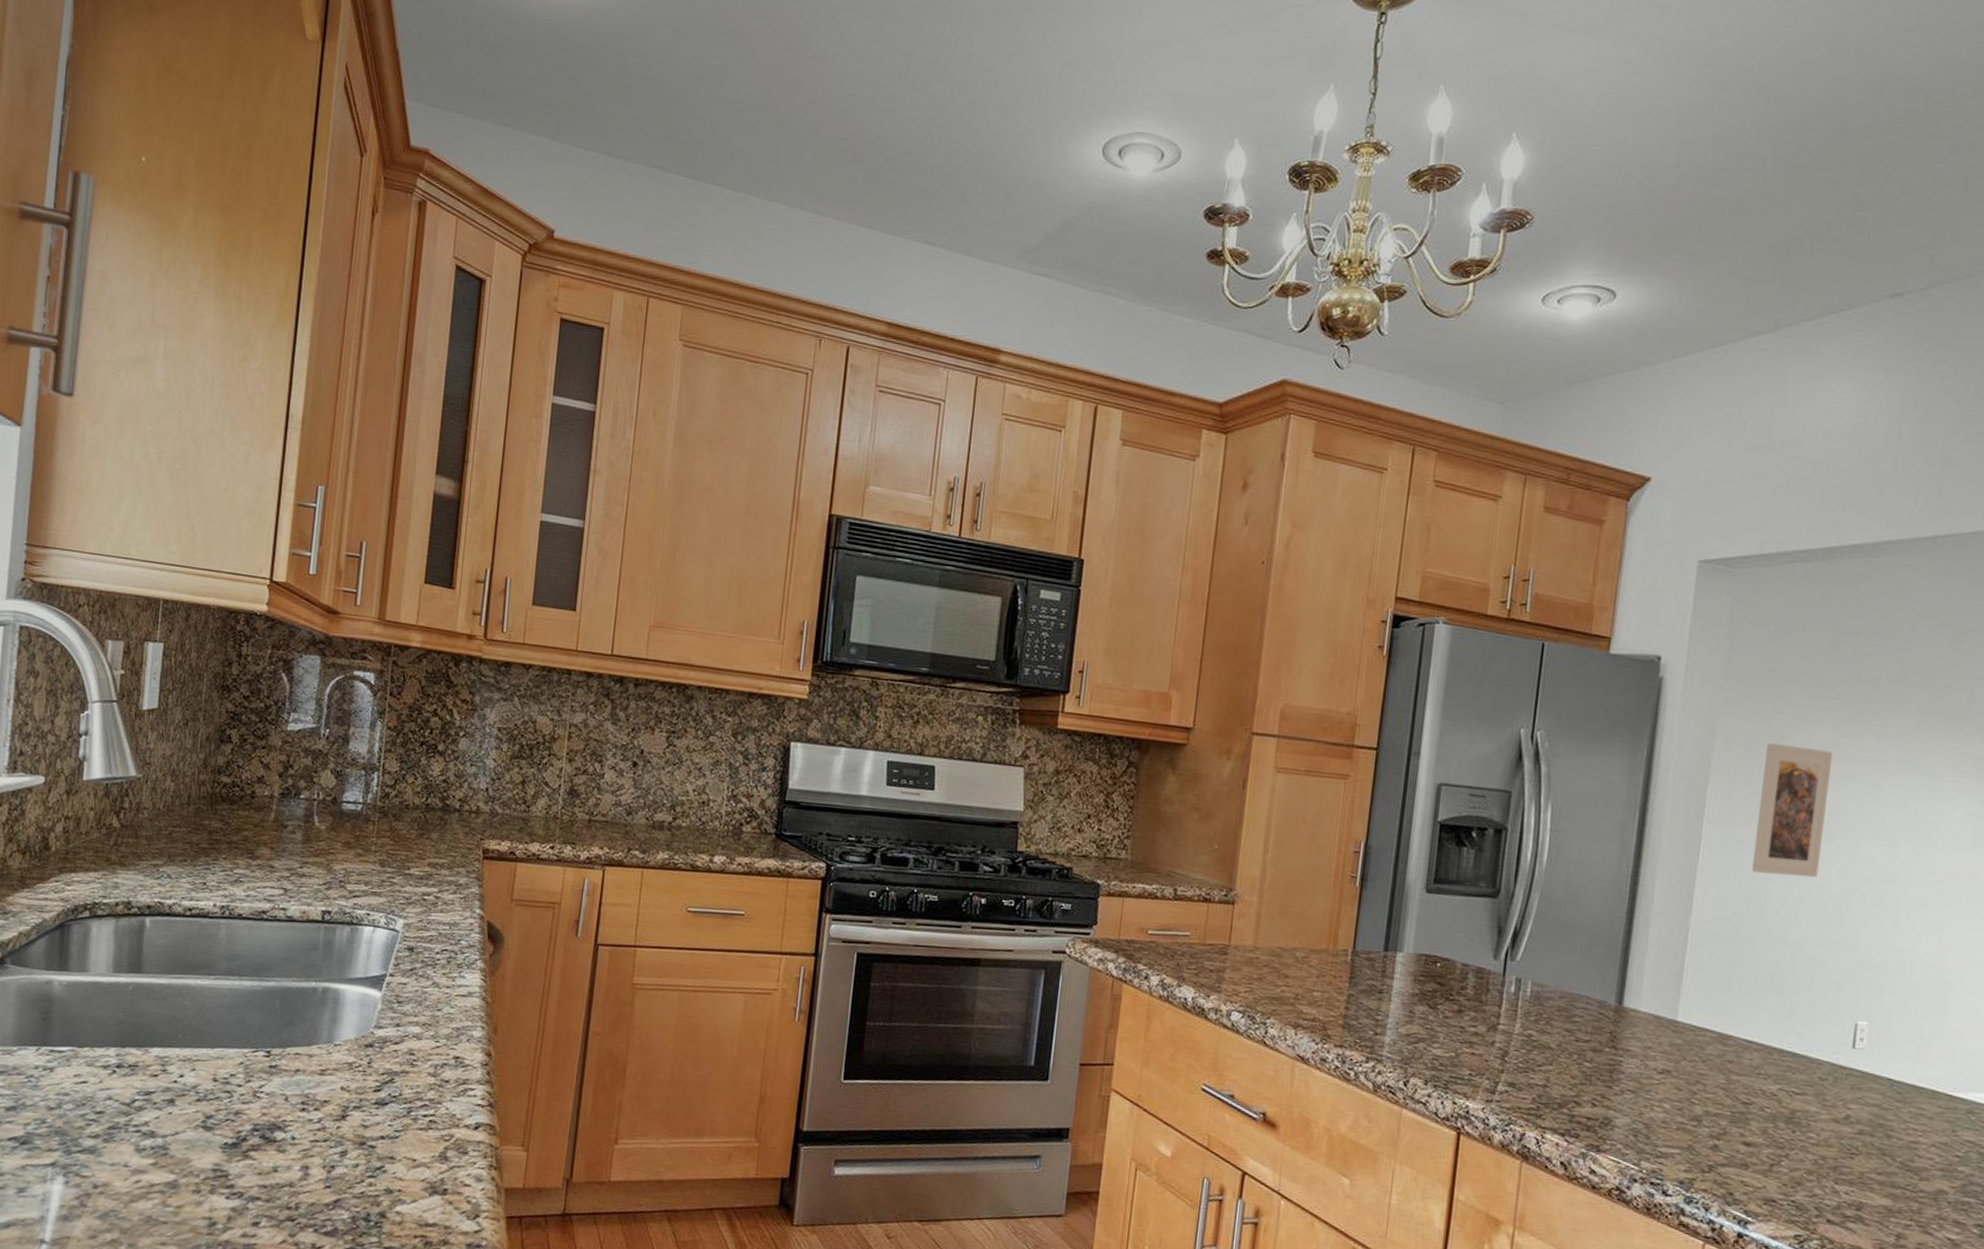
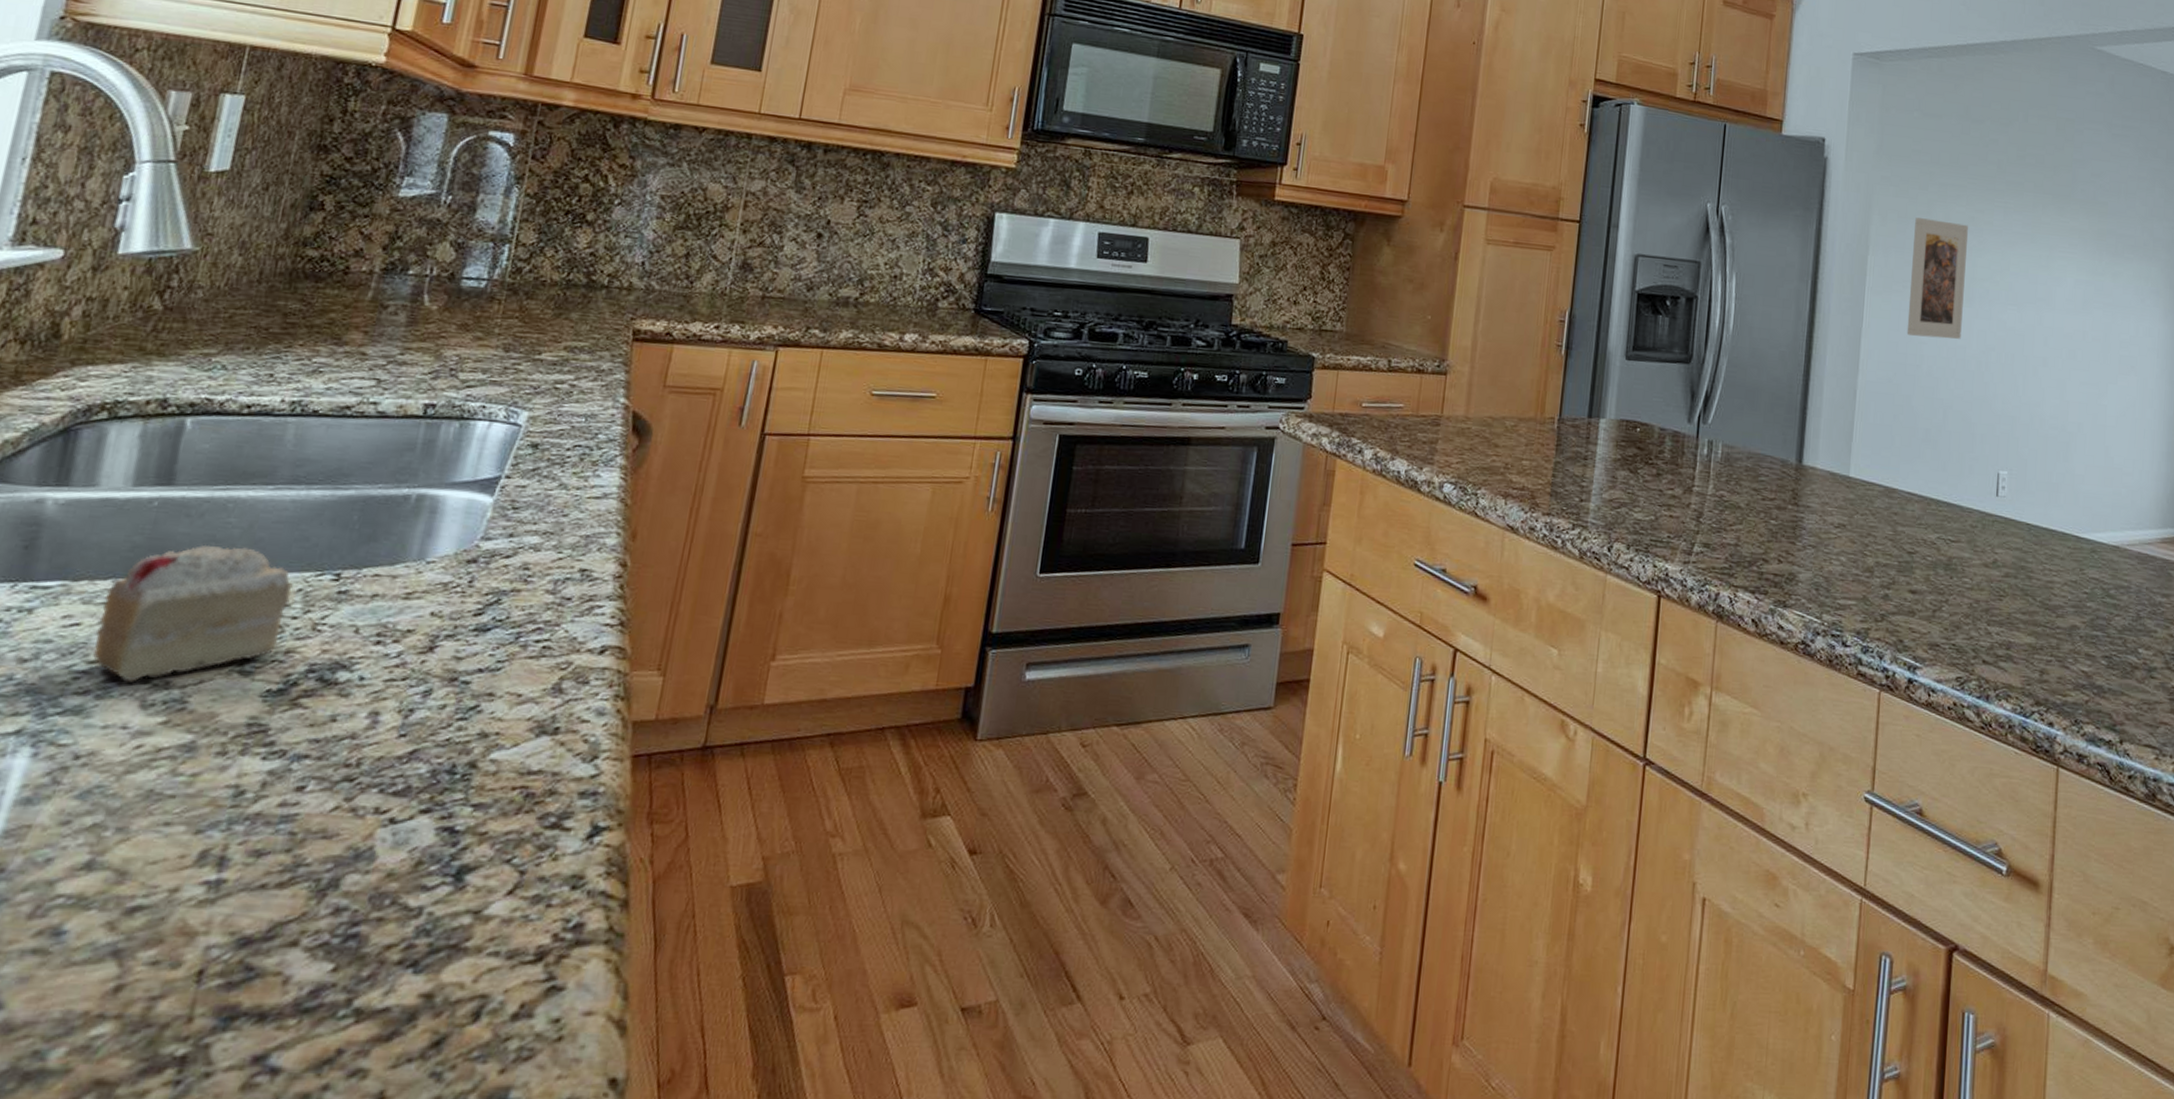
cake slice: none [99,1022,236,1131] -> present [93,544,293,682]

